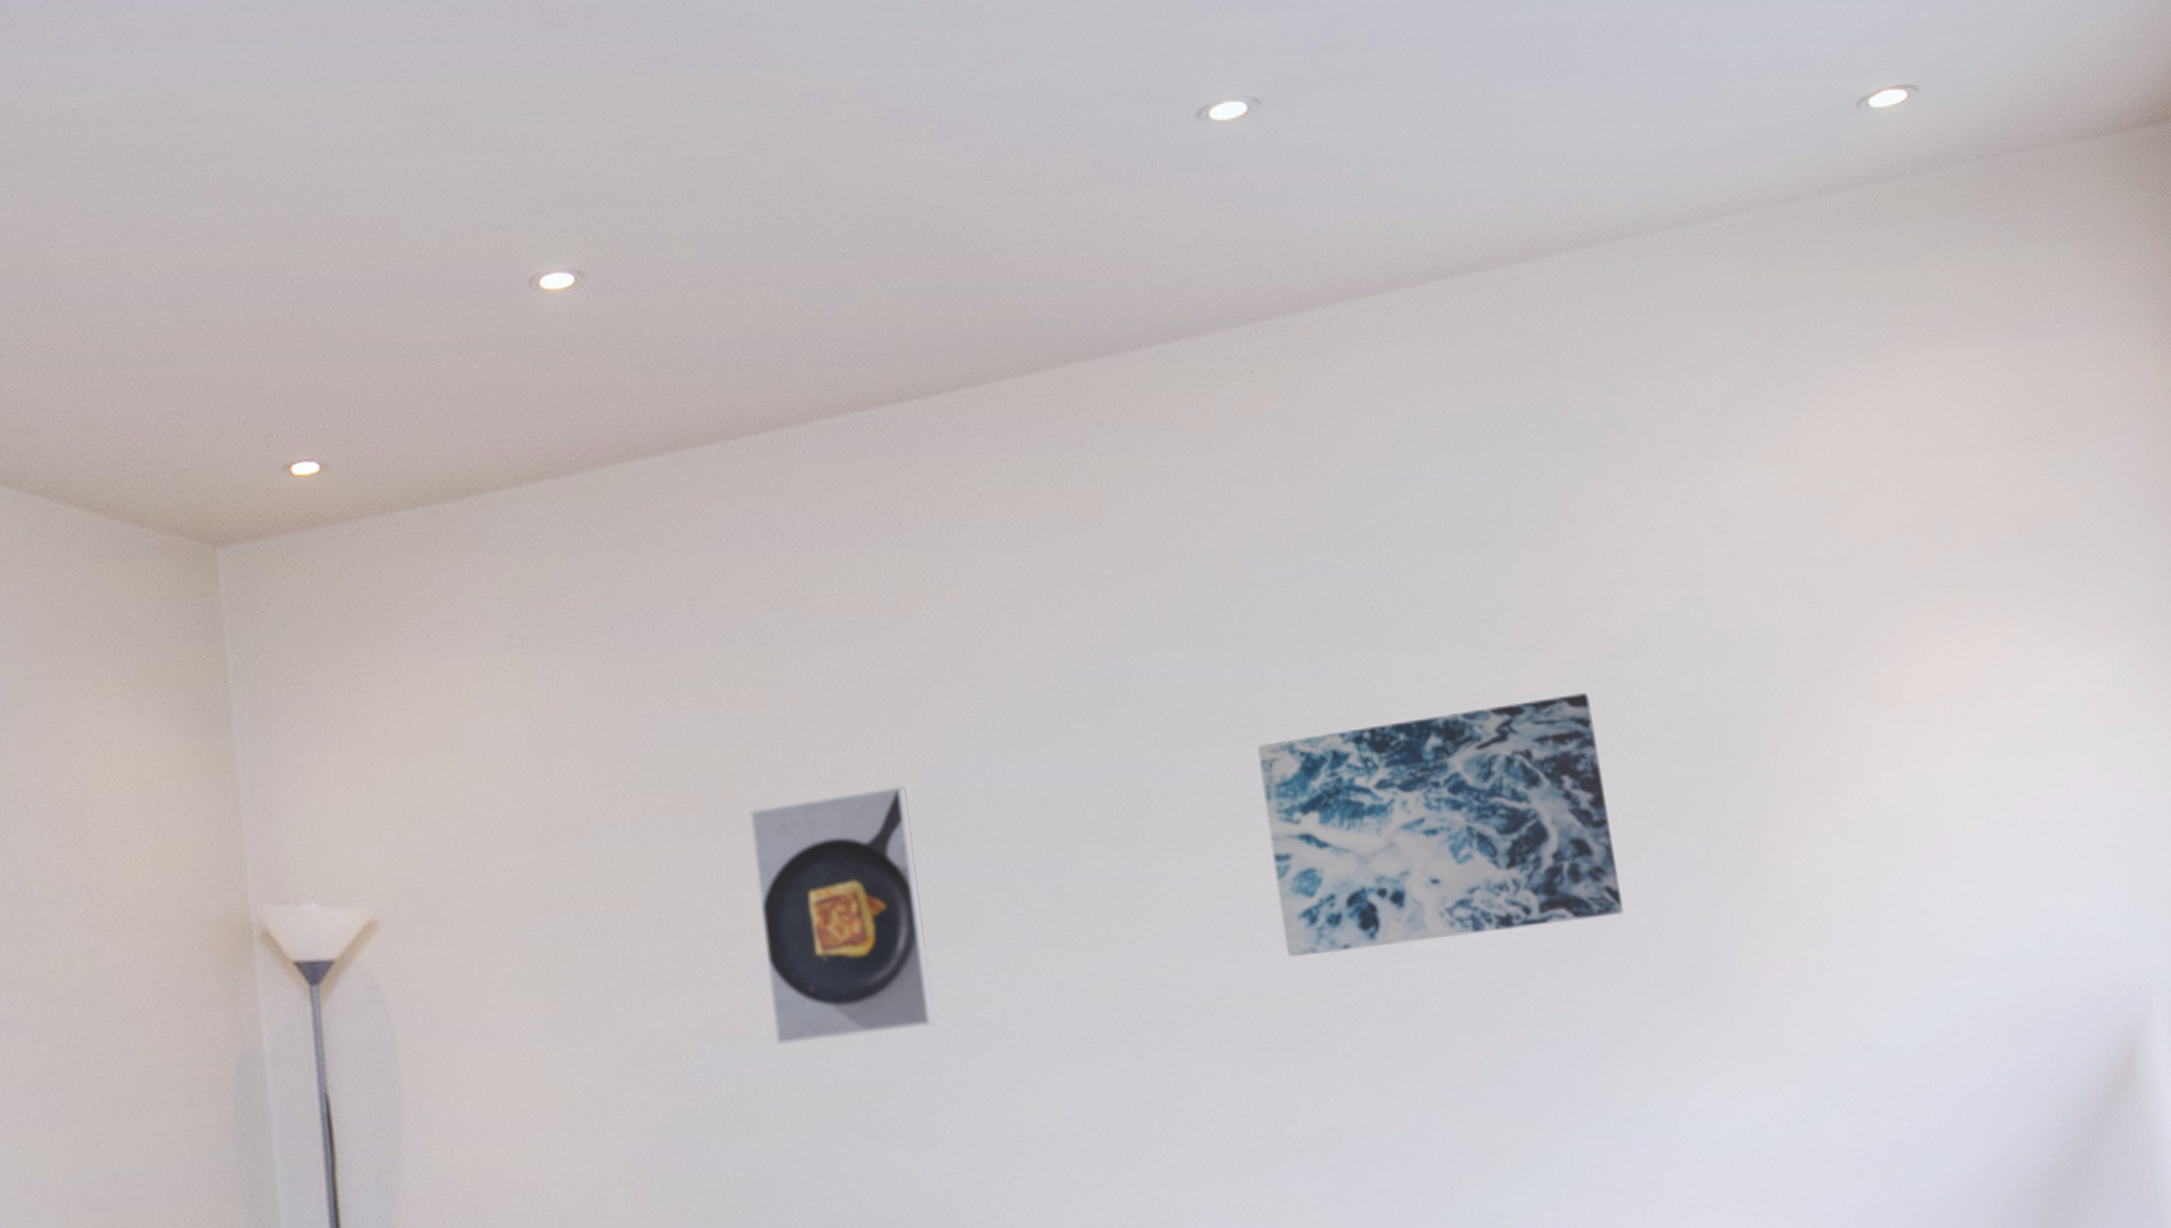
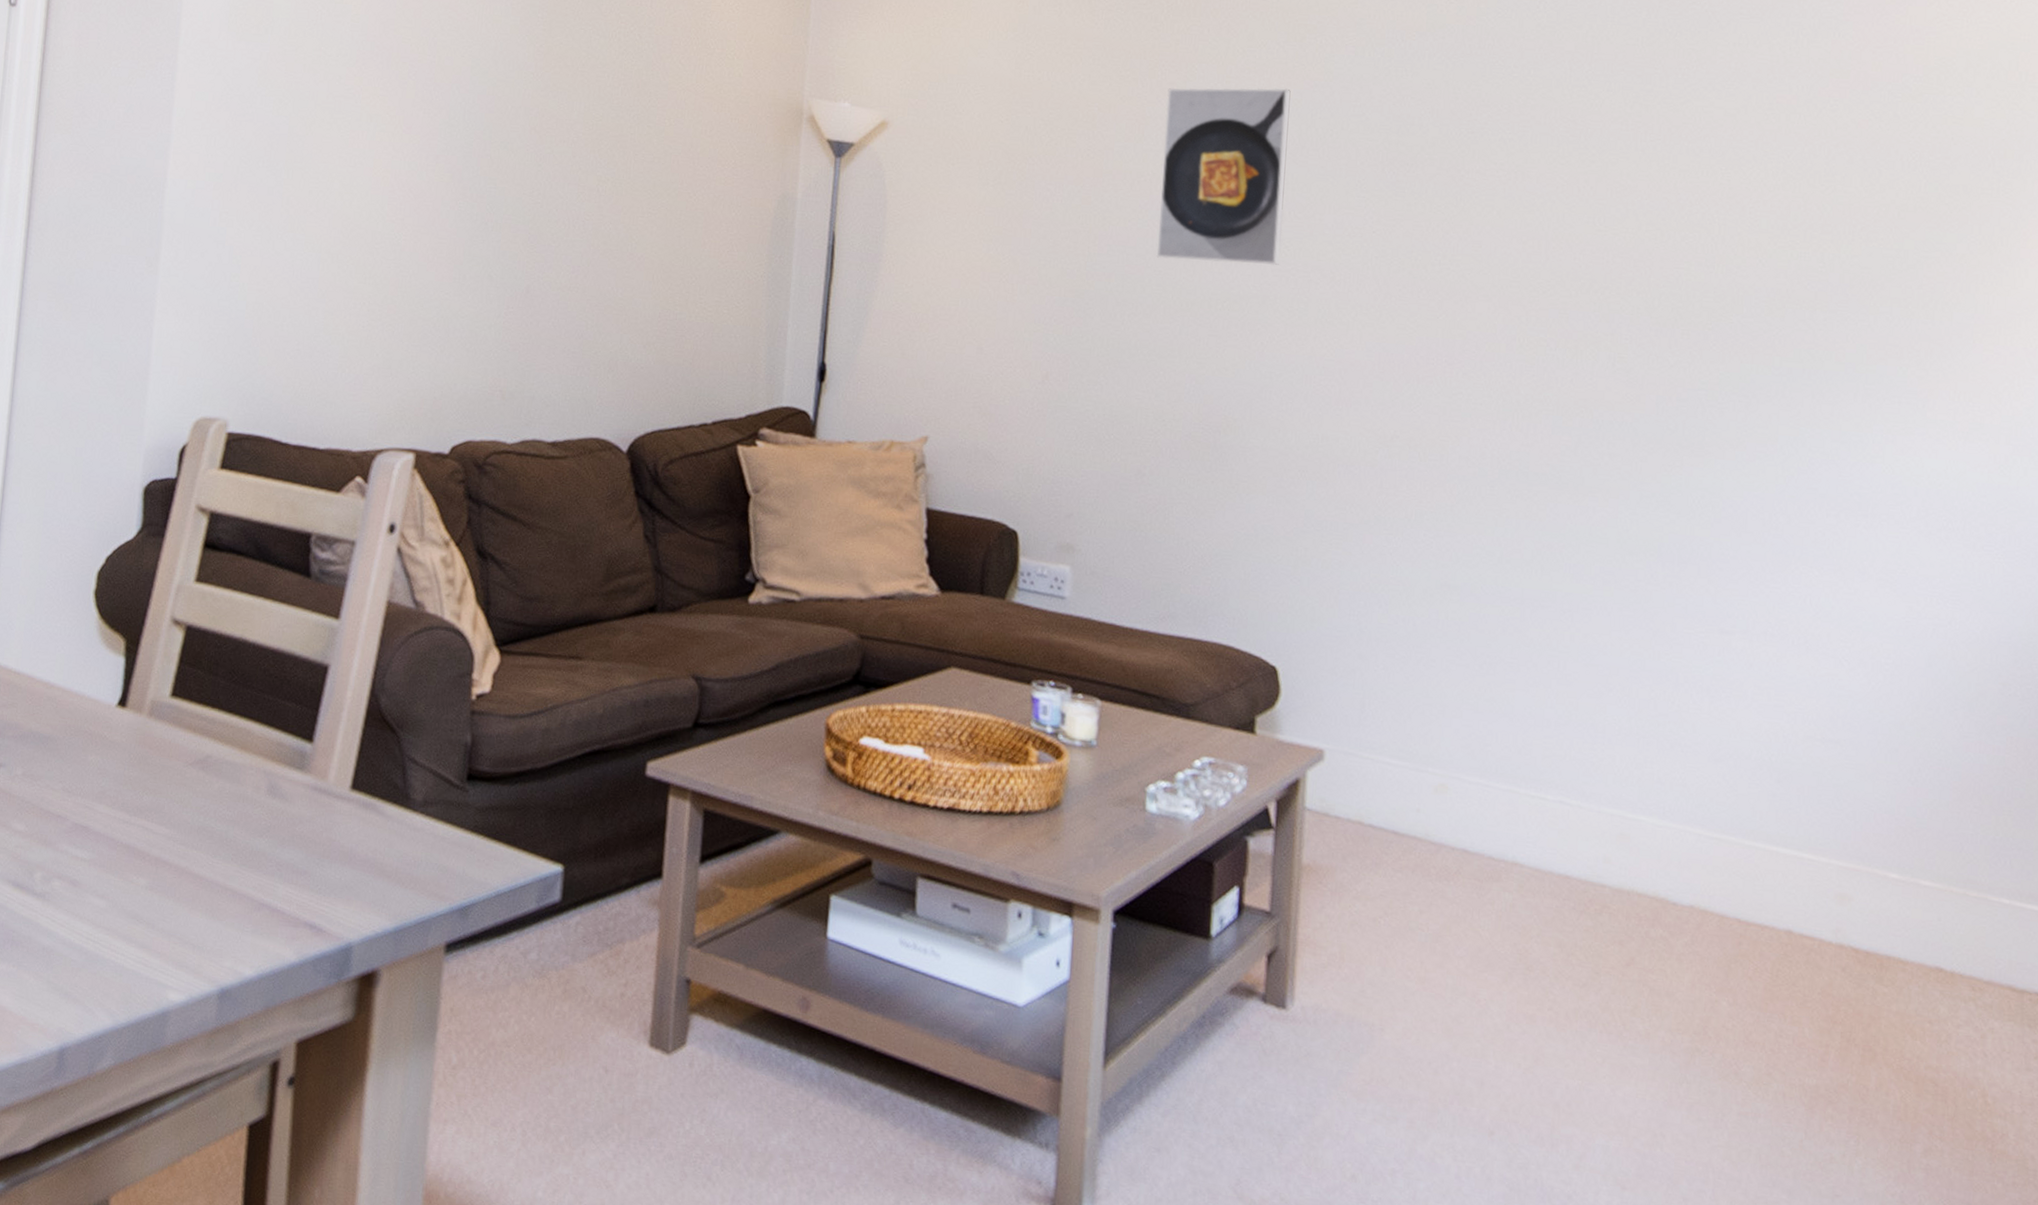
wall art: present [1257,692,1624,958] -> none [1573,102,1886,284]

